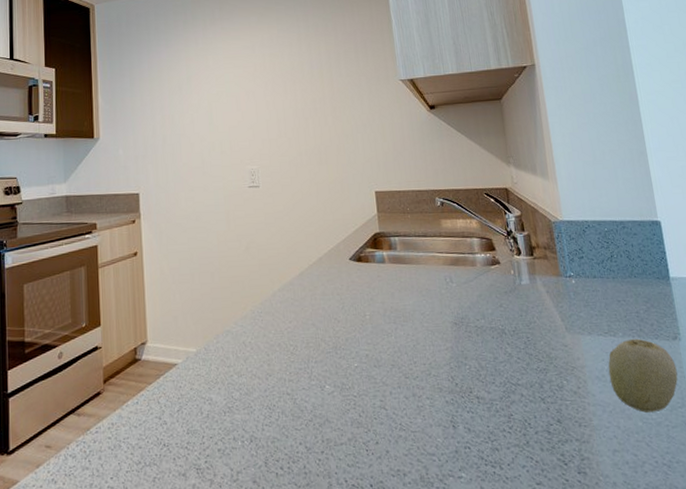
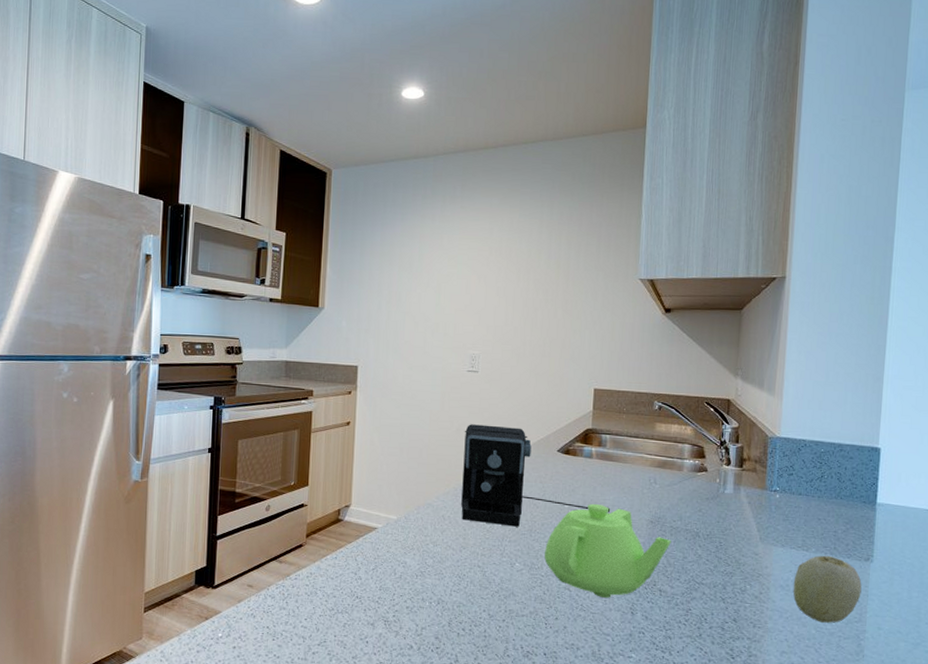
coffee maker: none [253,239,413,346] -> present [461,424,611,527]
teapot: none [353,311,479,413] -> present [544,504,671,598]

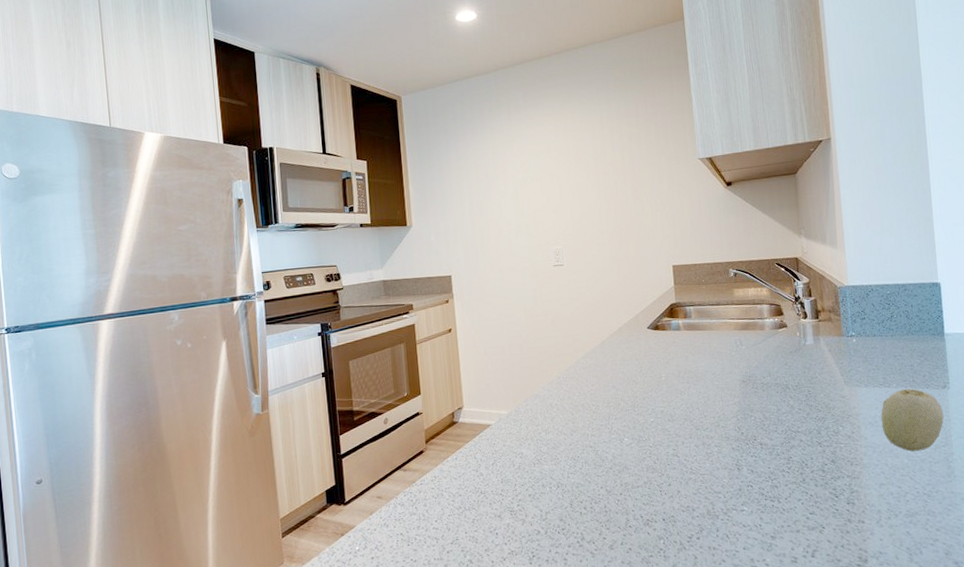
coffee maker: present [461,424,611,527] -> none [558,311,704,406]
teapot: present [544,504,671,598] -> none [649,372,764,459]

